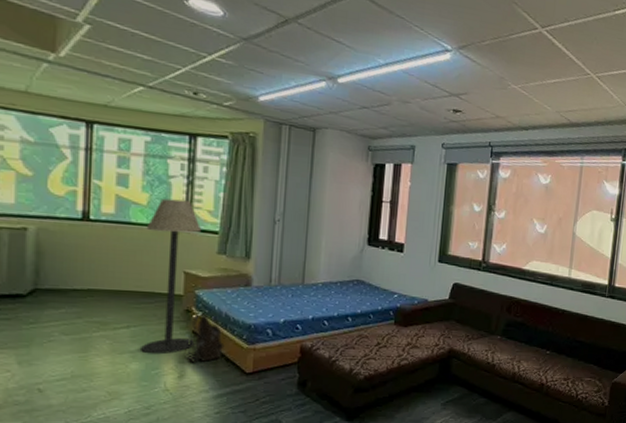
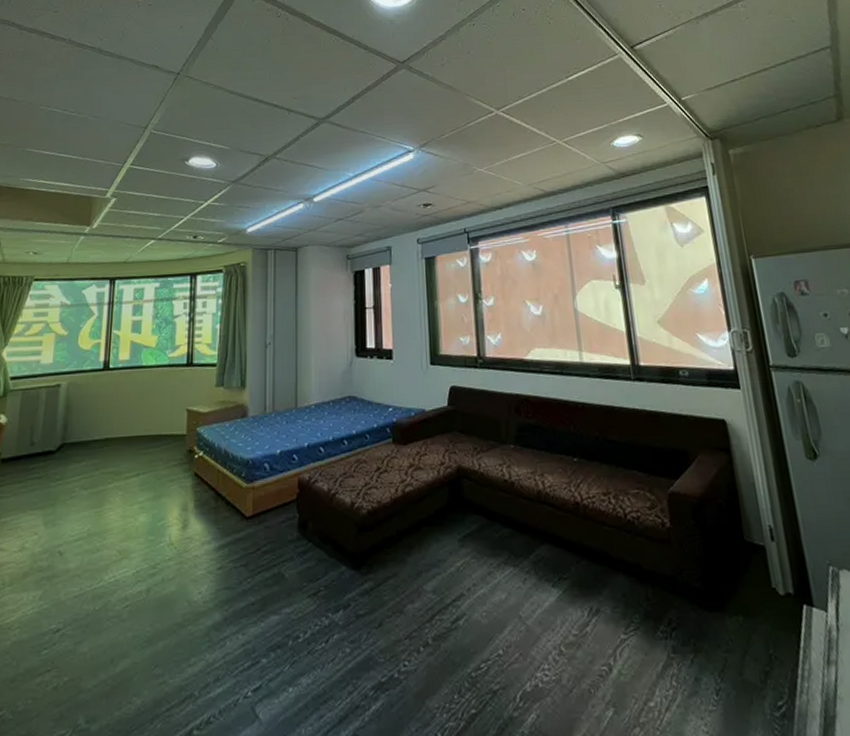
floor lamp: present [141,198,202,355] -> none [149,337,202,504]
shoulder bag: present [183,313,225,364] -> none [186,452,225,511]

